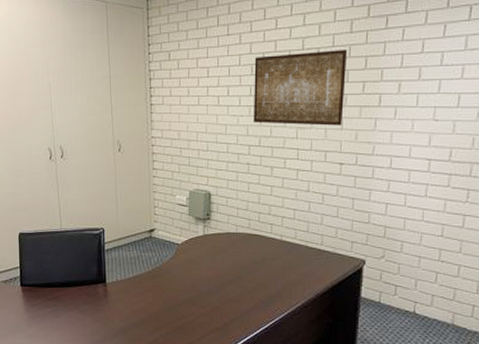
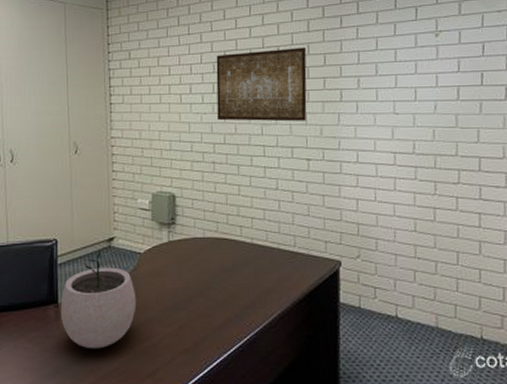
plant pot: none [108,240,174,323] -> present [60,250,137,350]

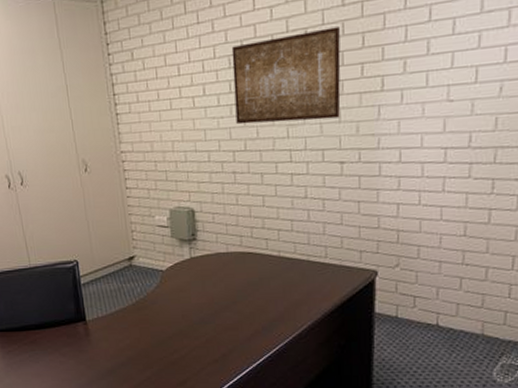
plant pot: present [60,250,137,350] -> none [89,269,163,362]

